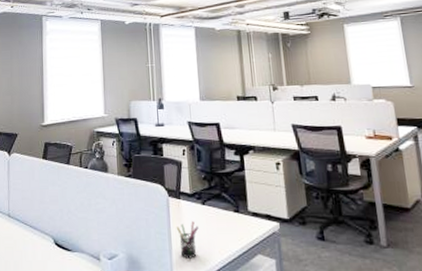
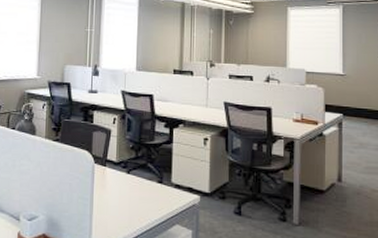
pen holder: present [176,221,199,259] -> none [99,189,121,225]

